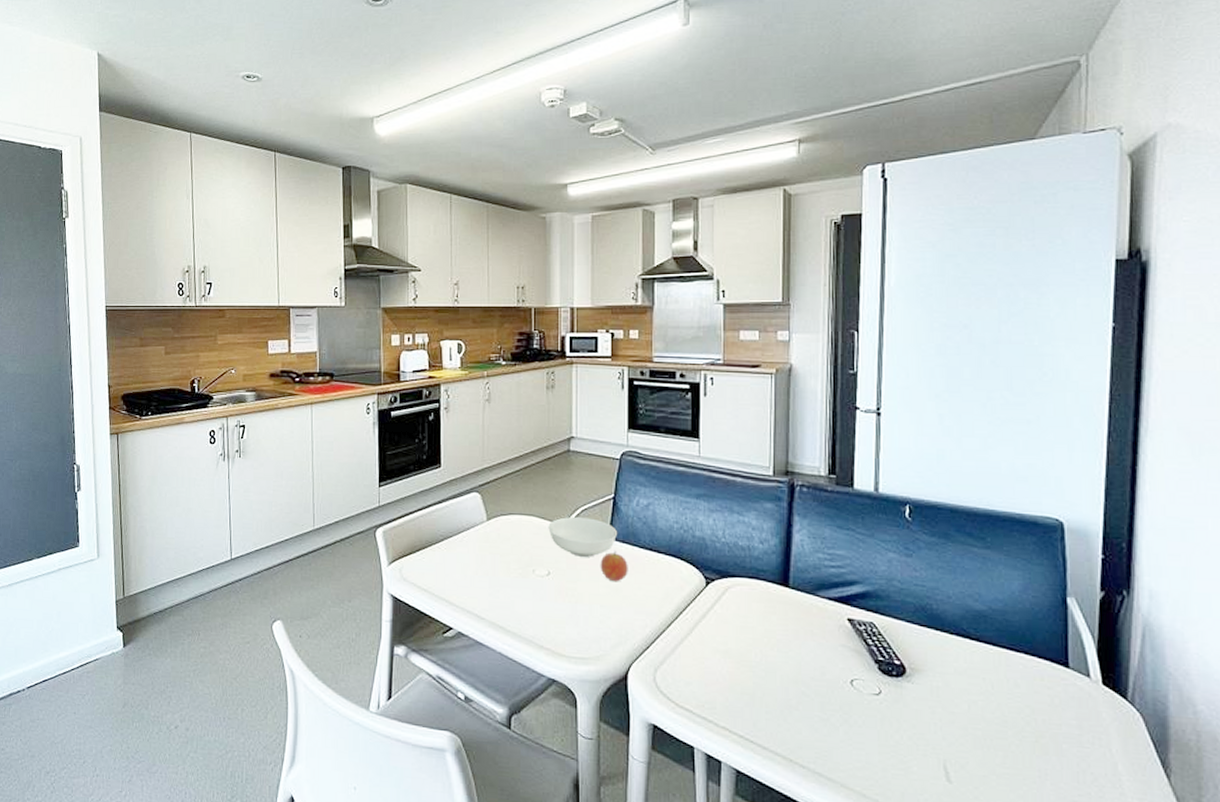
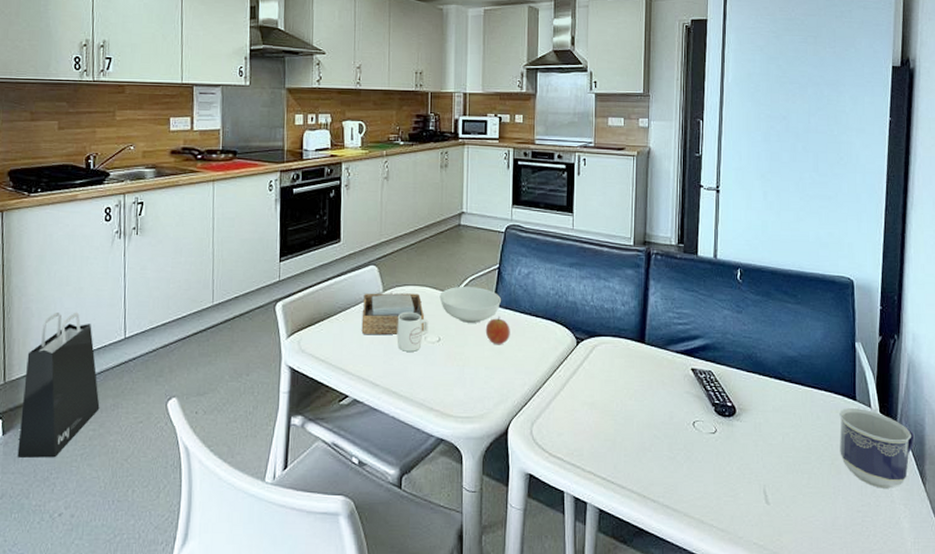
shopping bag: none [137,532,210,672] -> present [17,312,100,458]
napkin holder: none [465,521,533,566] -> present [361,293,425,335]
mug: none [502,542,537,585] -> present [397,311,429,352]
cup: none [1045,676,1154,778] -> present [839,408,915,488]

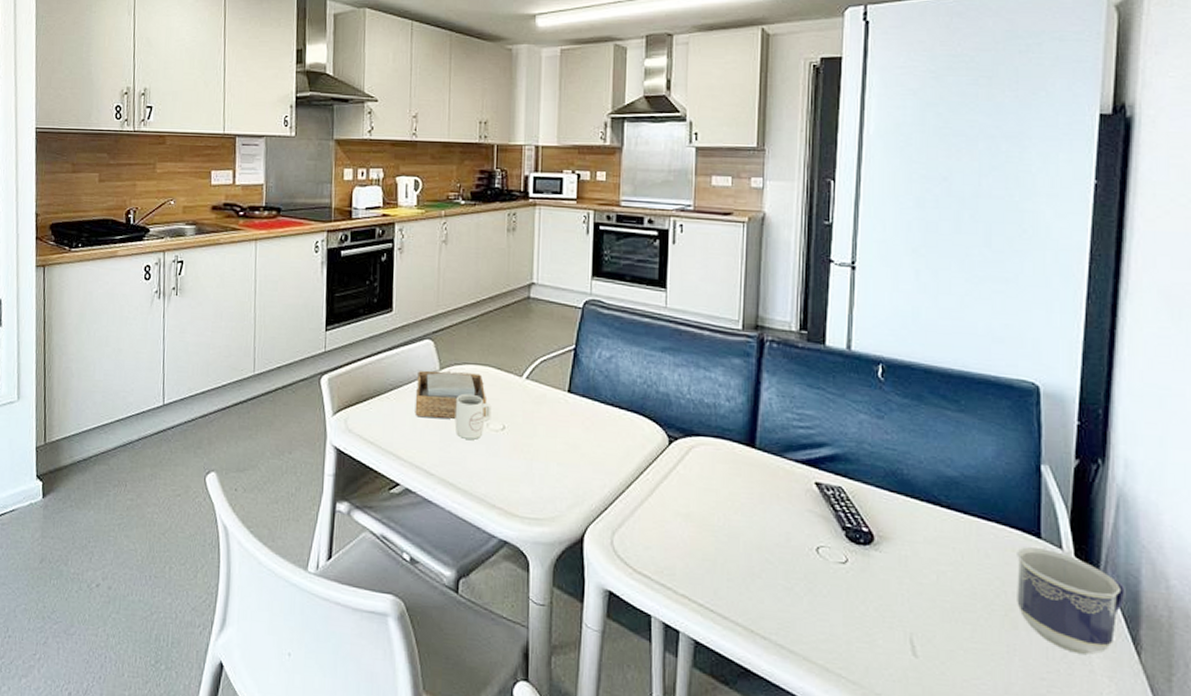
shopping bag: present [17,312,100,458] -> none [56,374,138,526]
bowl: present [439,286,502,323] -> none [504,368,578,411]
fruit: present [485,316,510,345] -> none [558,404,588,439]

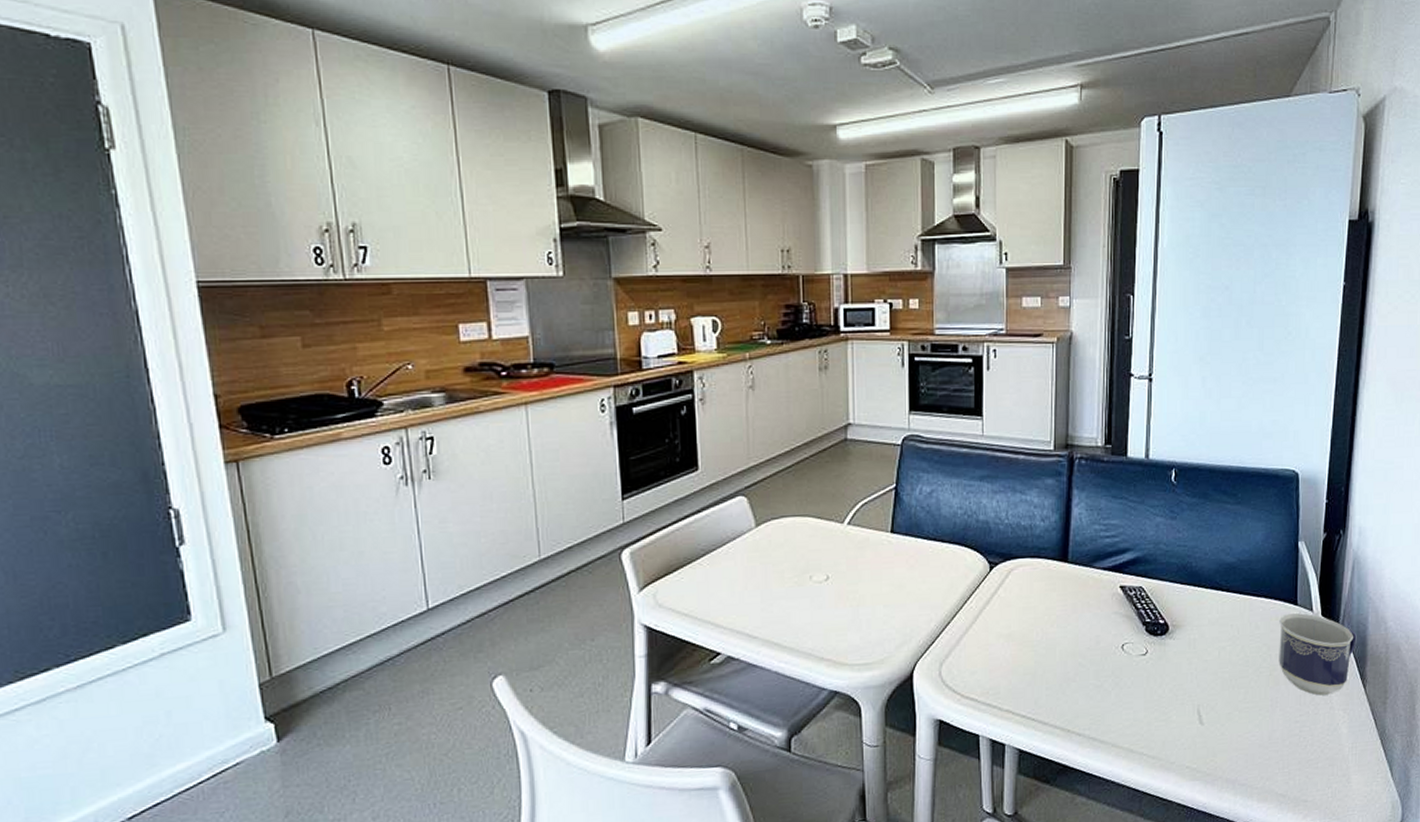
napkin holder: present [415,370,487,419] -> none [731,526,809,580]
mug: present [455,393,492,440] -> none [775,547,814,595]

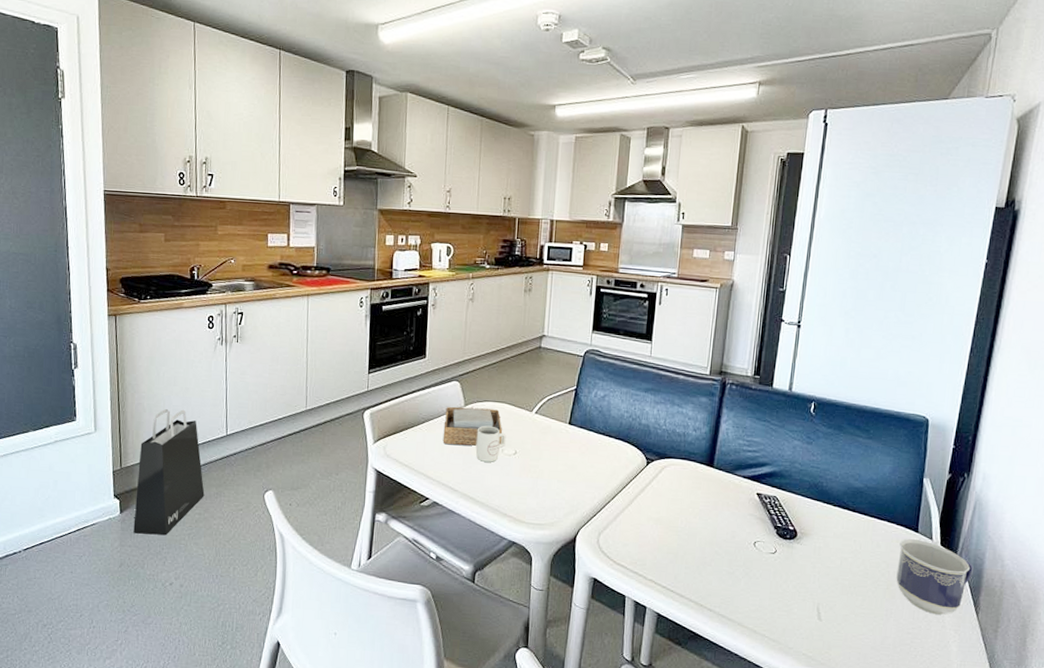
shopping bag: none [298,582,404,766] -> present [133,409,205,536]
napkin holder: none [731,526,809,580] -> present [443,406,503,446]
mug: none [775,547,814,595] -> present [475,425,506,462]

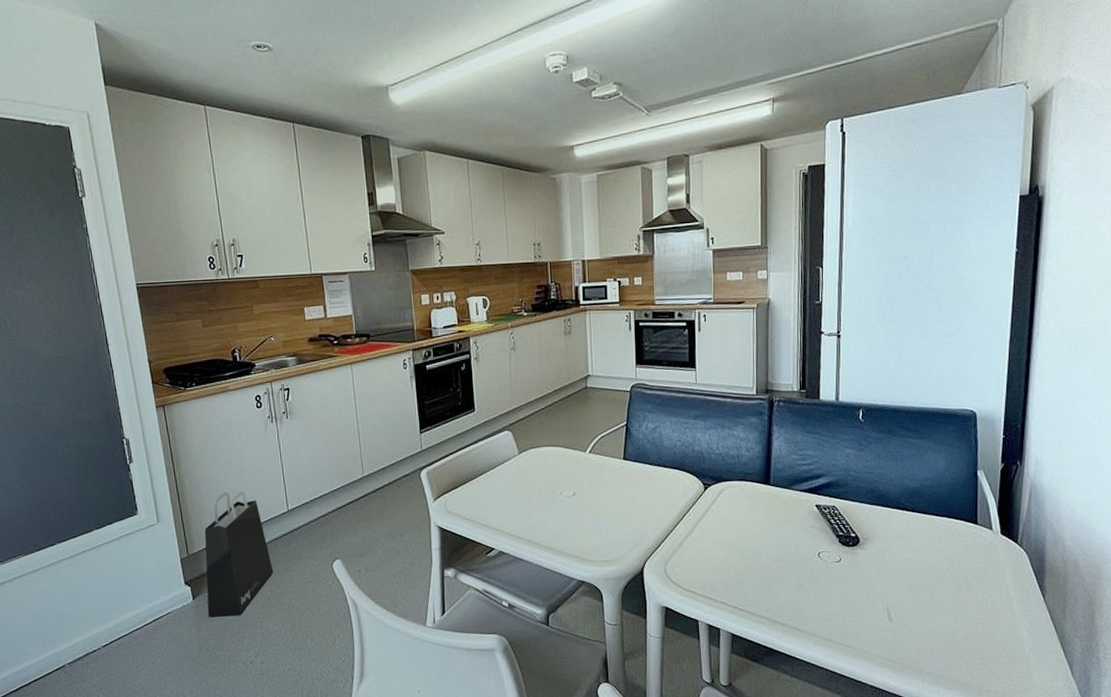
napkin holder: present [443,406,503,446] -> none [500,453,560,494]
mug: present [475,425,506,462] -> none [534,470,564,506]
cup: present [896,539,973,615] -> none [961,531,1035,602]

